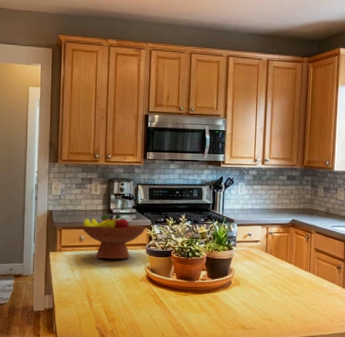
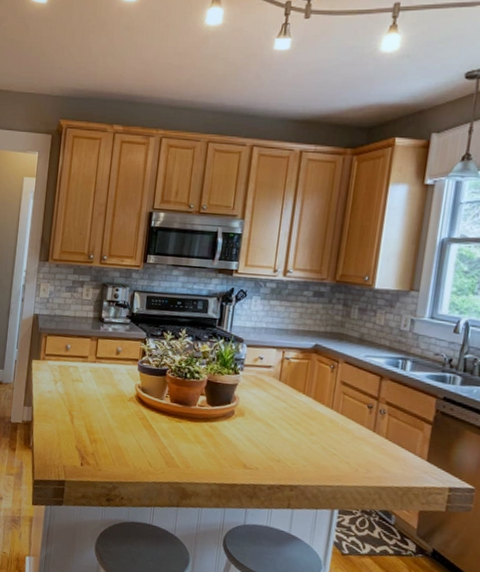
fruit bowl: present [80,213,147,260] -> none [67,322,141,375]

